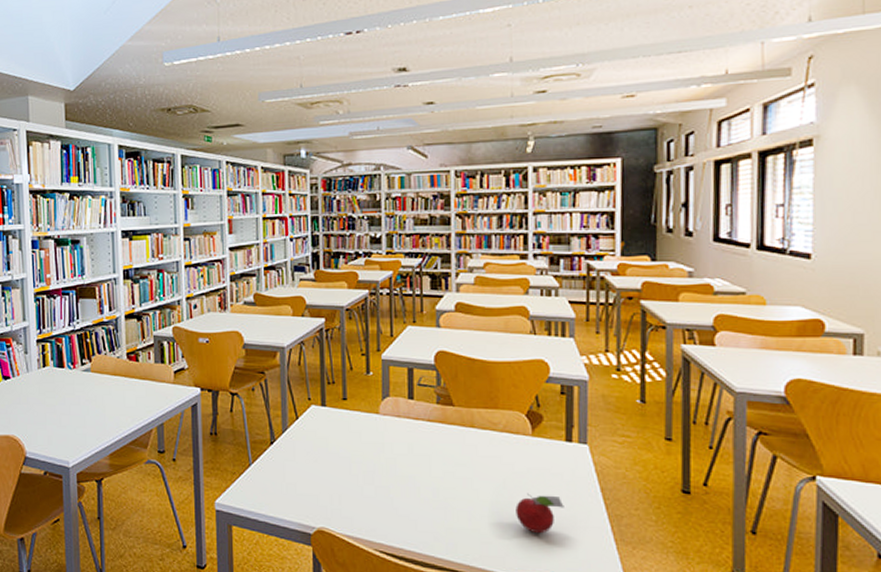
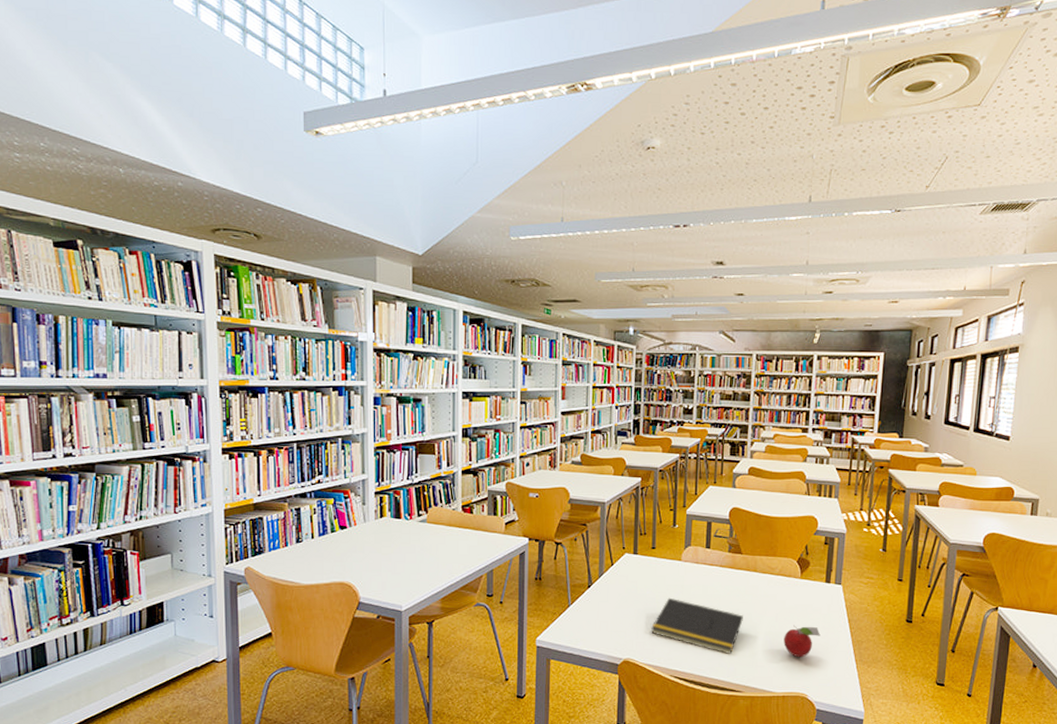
notepad: none [347,457,461,528] -> present [650,597,743,655]

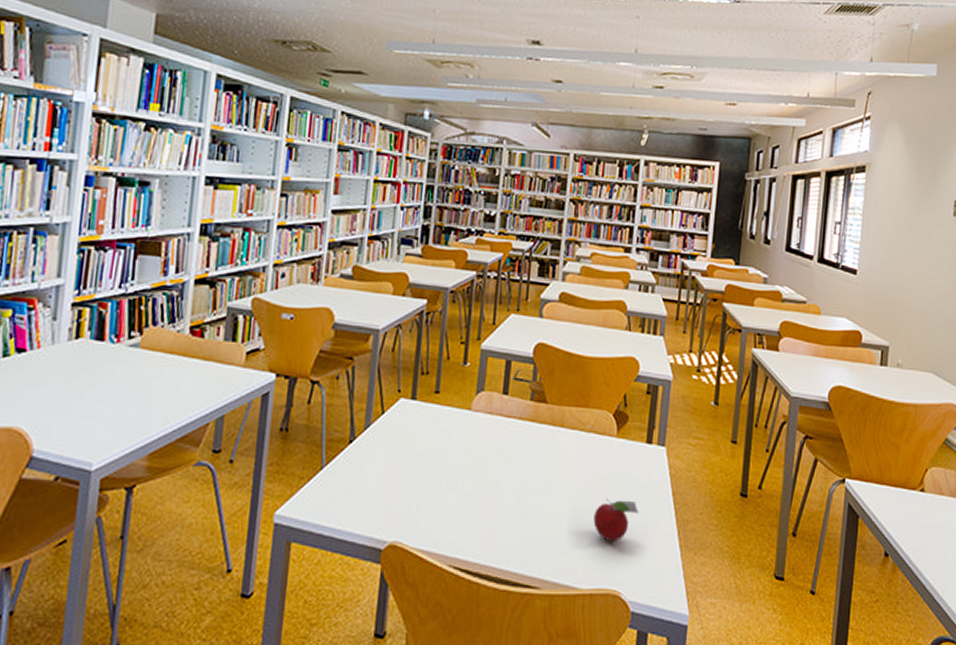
notepad: present [650,597,743,655] -> none [426,458,545,538]

